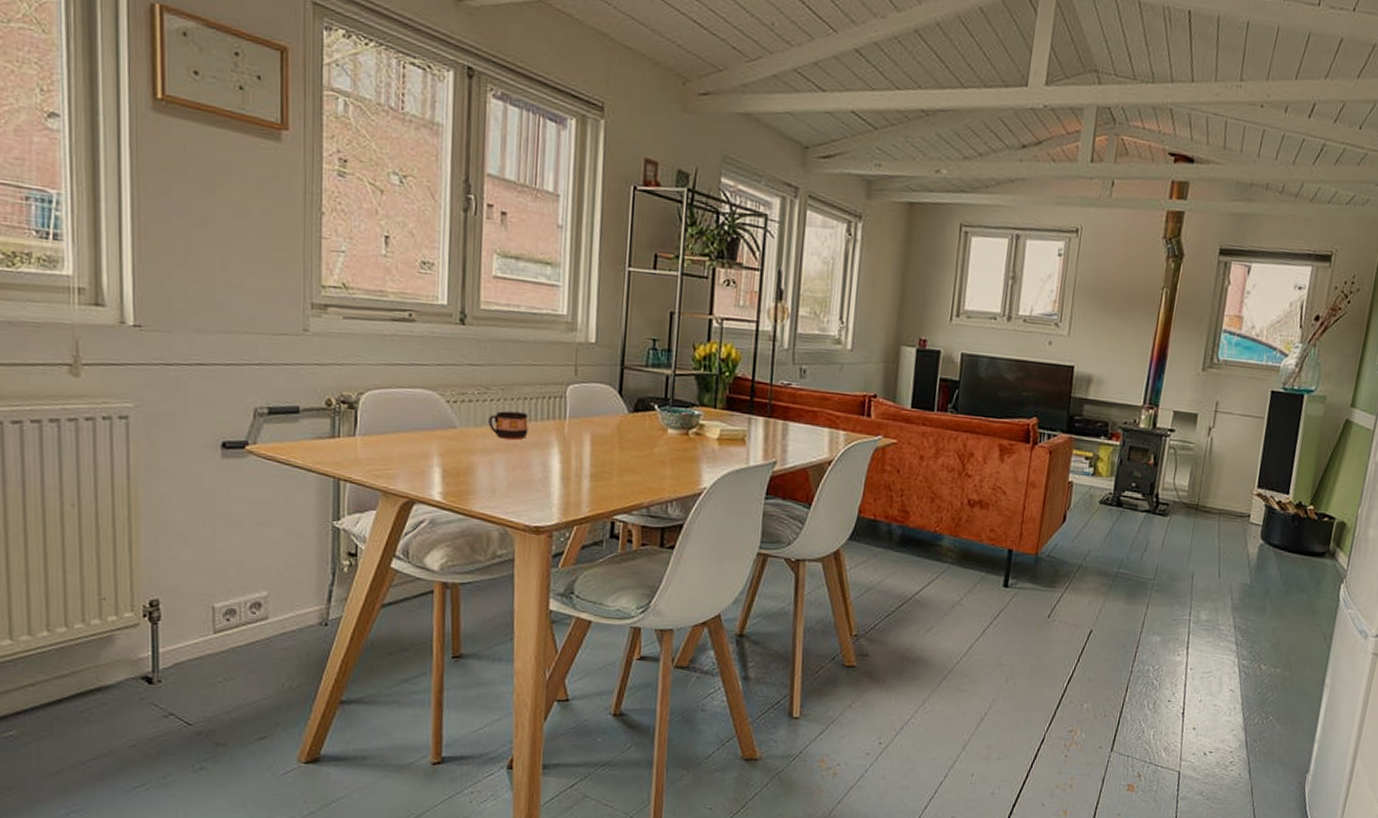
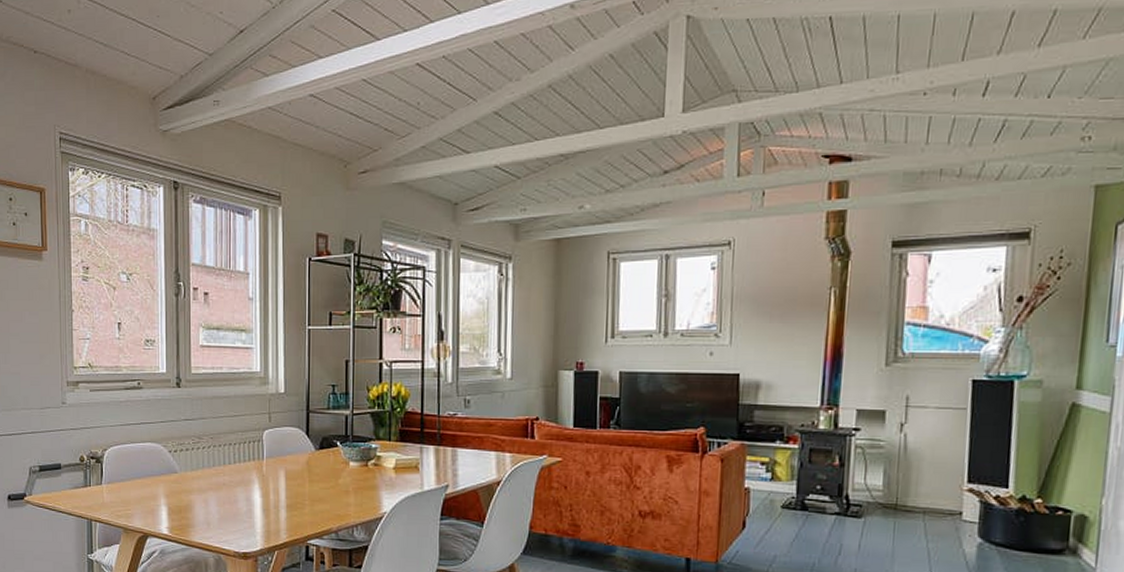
cup: present [489,411,529,440] -> none [202,456,234,479]

